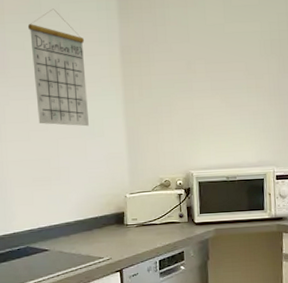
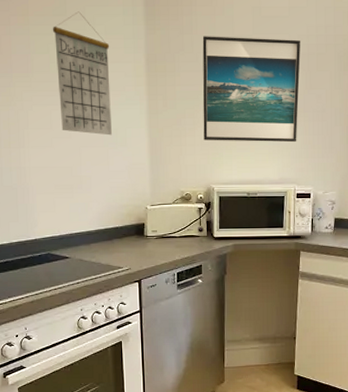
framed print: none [175,26,274,127] -> present [202,36,301,143]

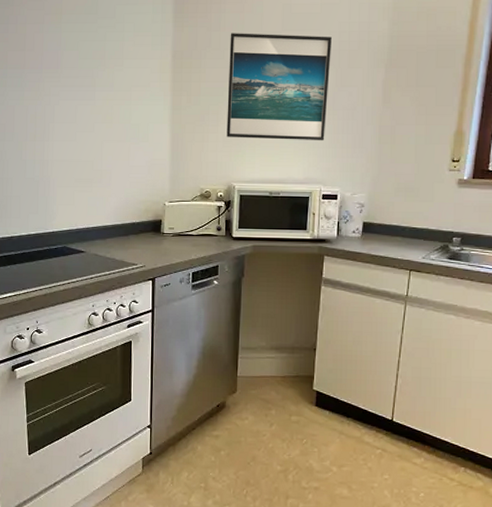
calendar: present [52,11,112,136] -> none [83,10,138,131]

